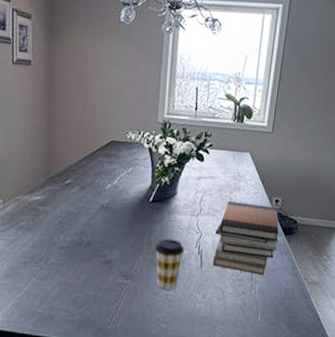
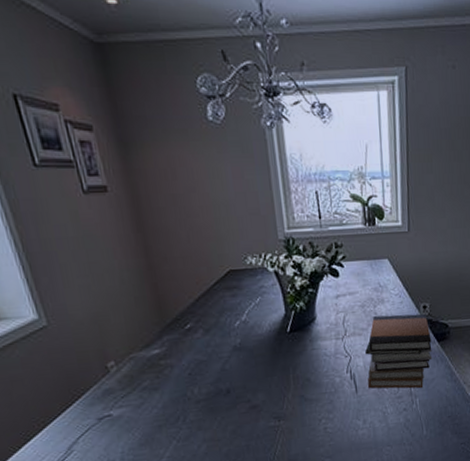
coffee cup: present [154,238,185,290] -> none [302,368,336,423]

